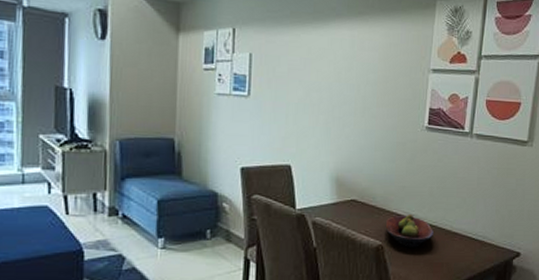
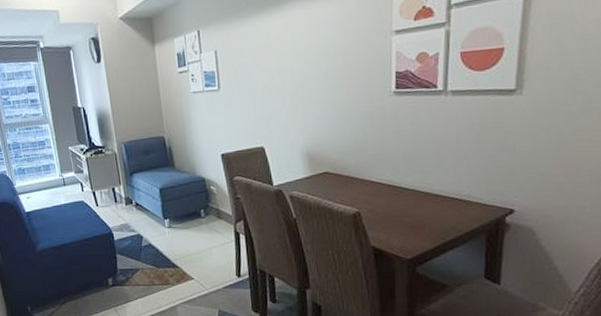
fruit bowl: present [385,215,433,247] -> none [360,181,412,213]

